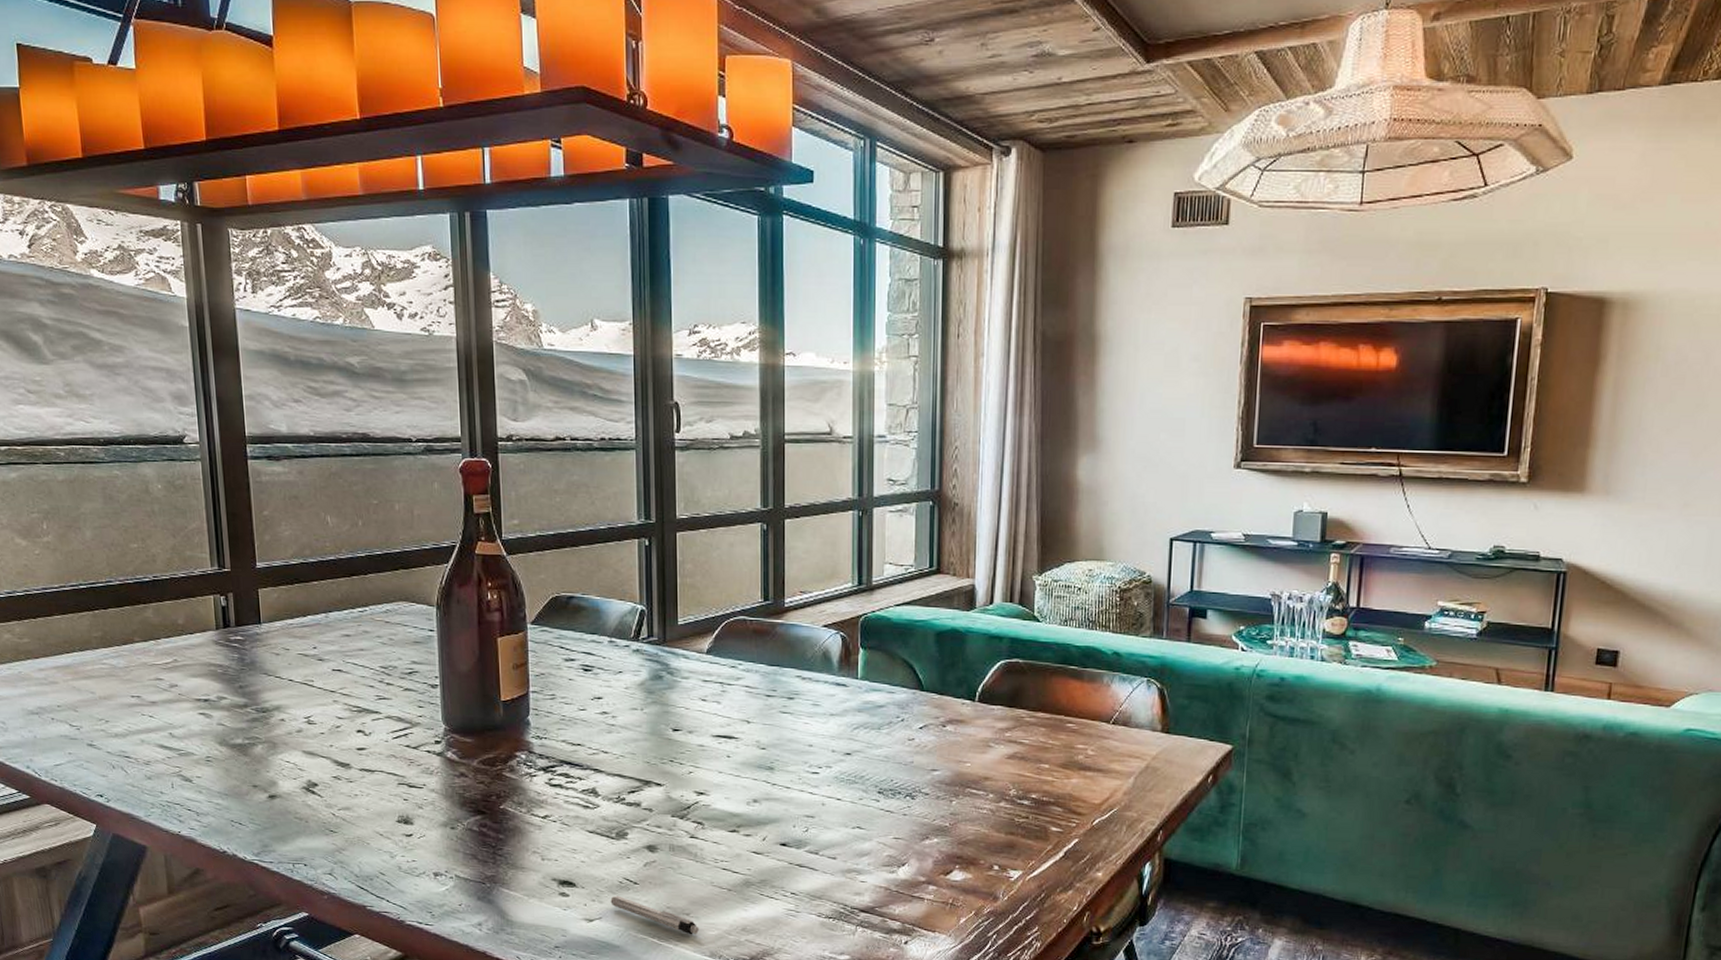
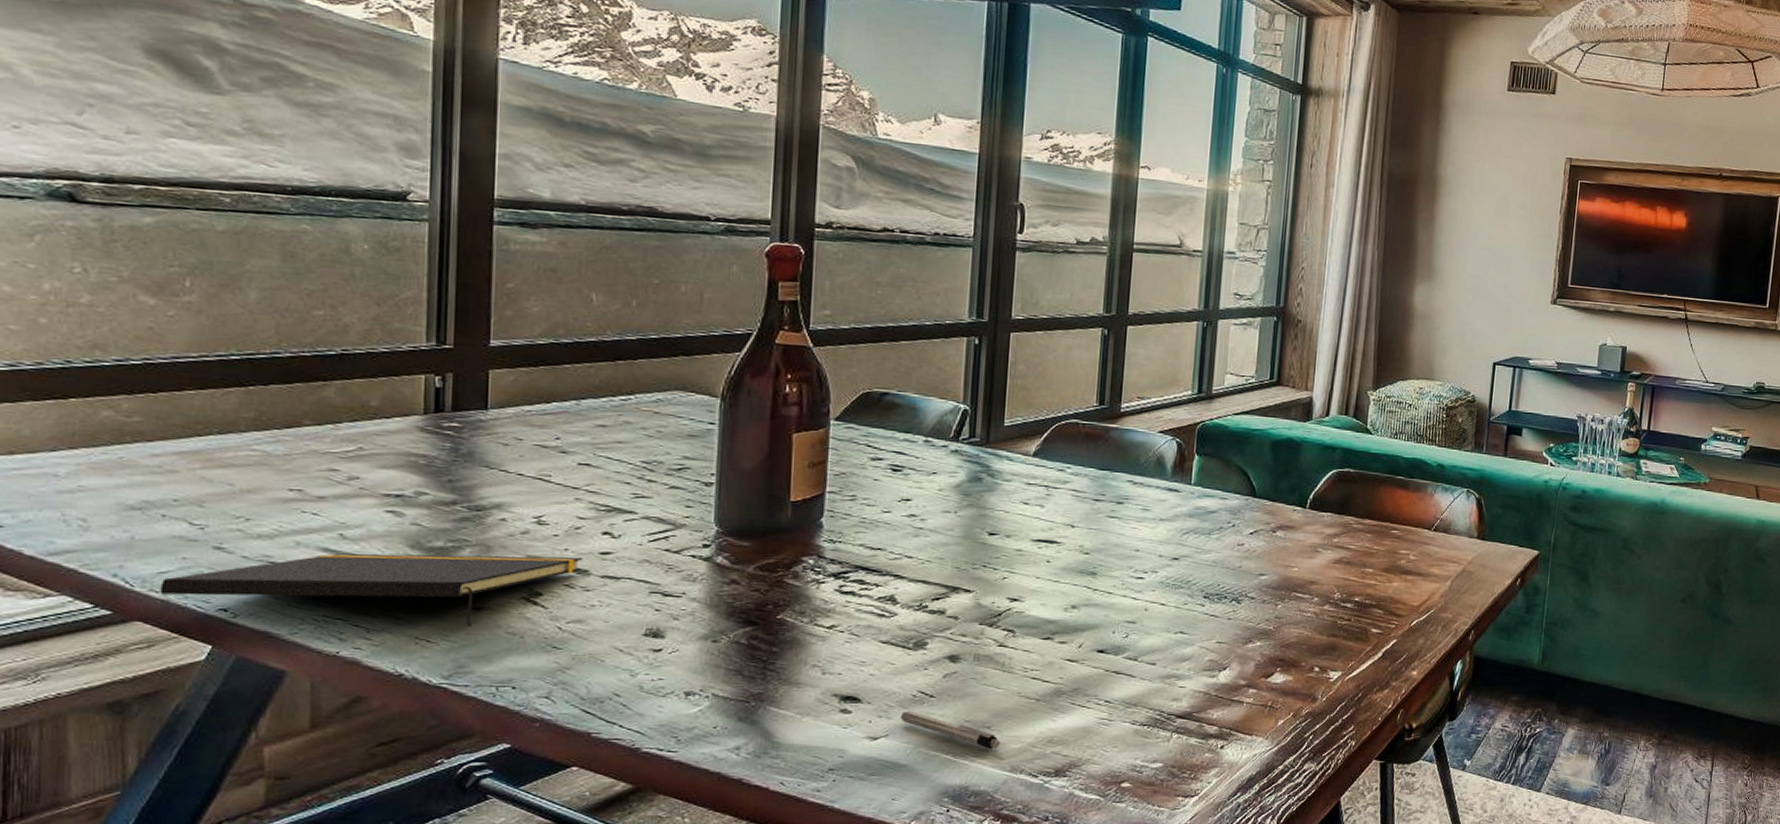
notepad: none [57,749,345,813] -> present [160,553,583,628]

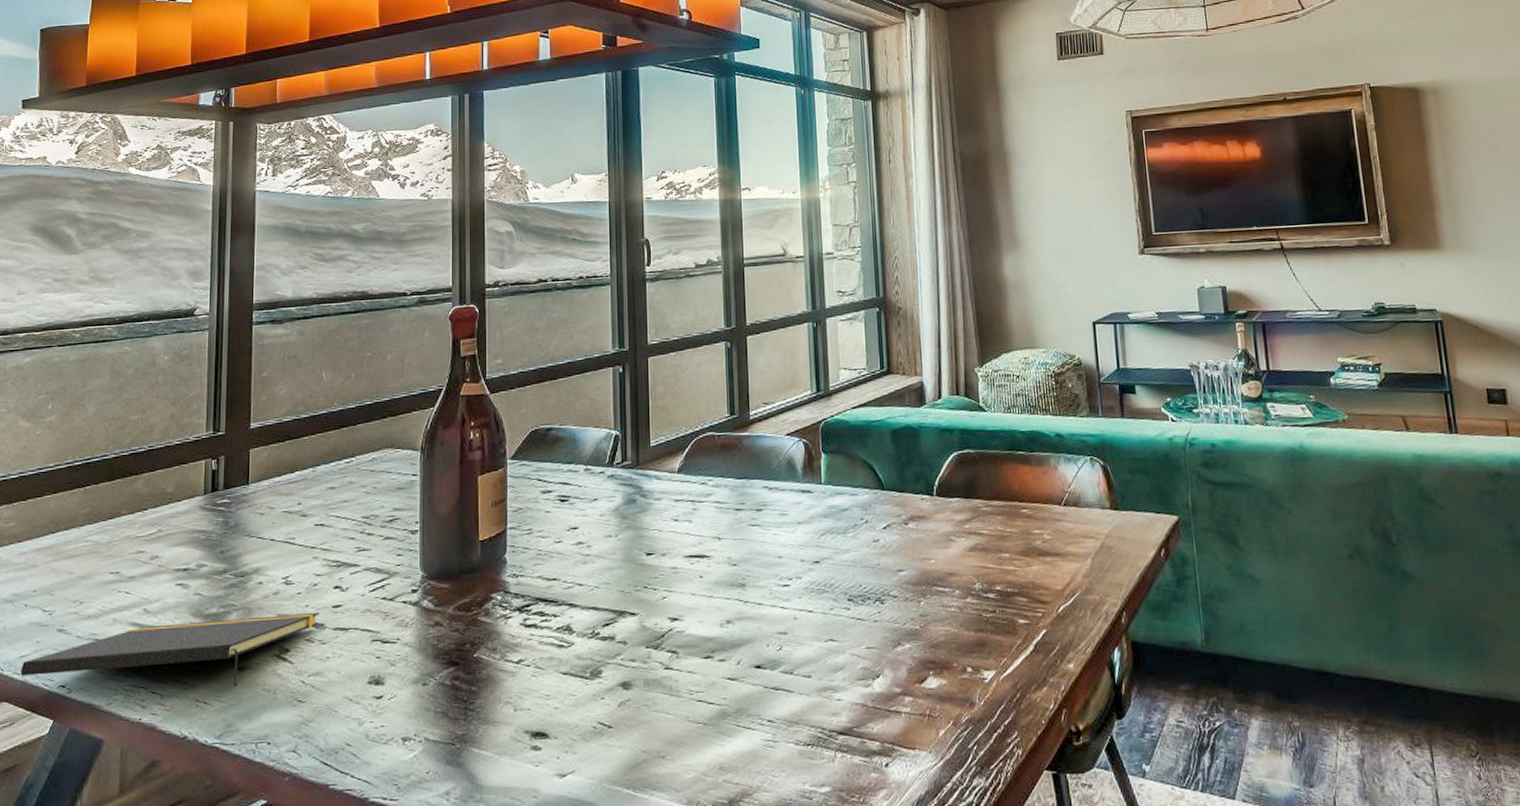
pen: present [900,710,1000,750] -> none [584,743,675,781]

